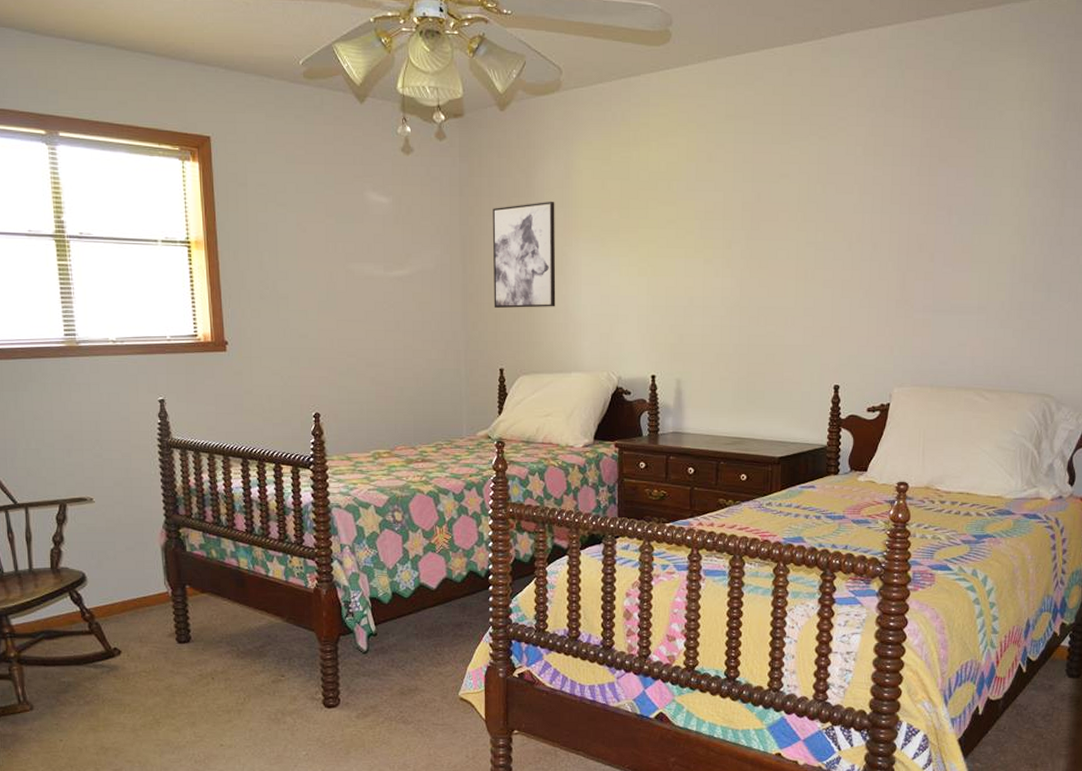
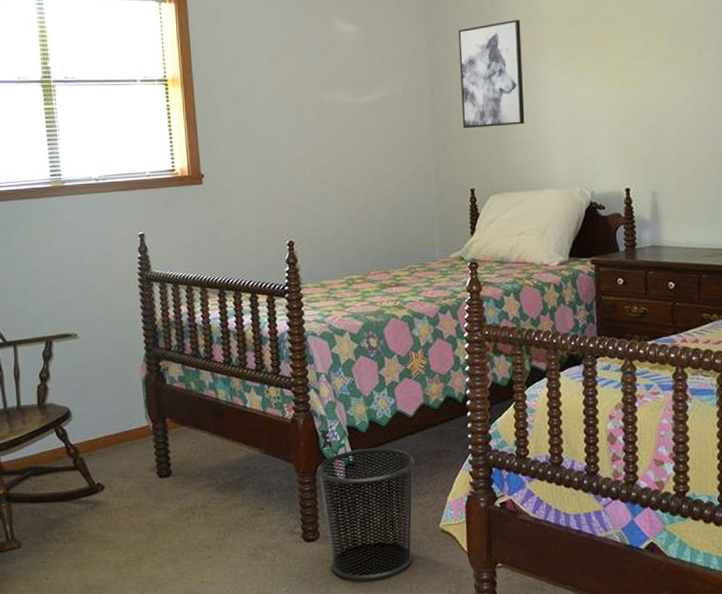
waste bin: none [338,619,437,745] -> present [317,448,415,581]

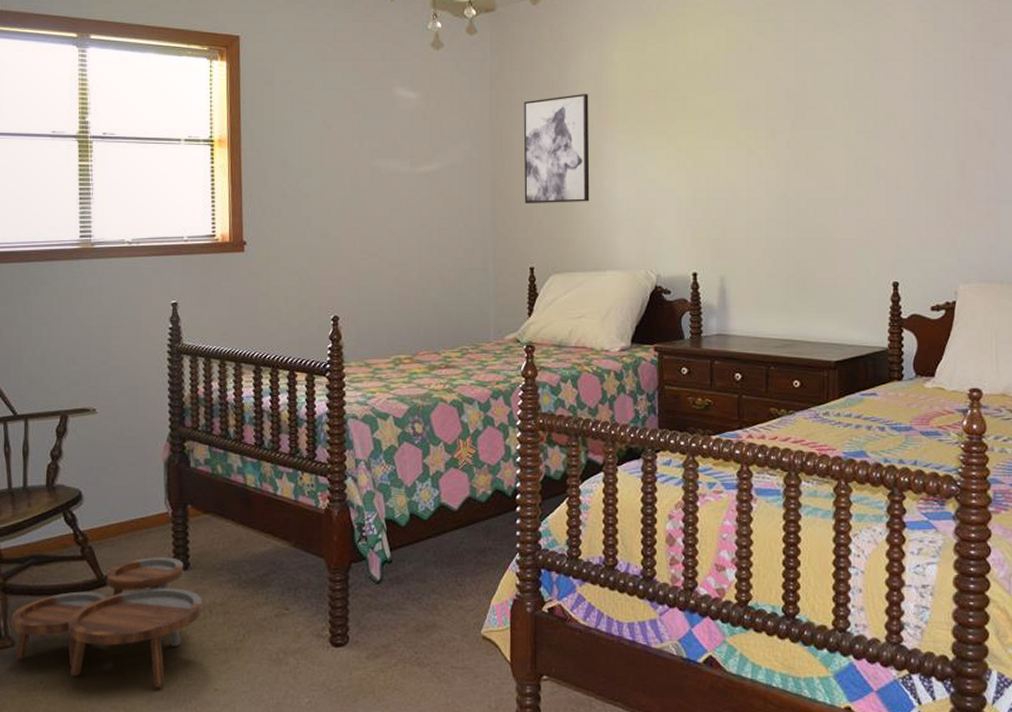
nesting tables: none [16,466,185,581] -> present [11,557,202,687]
waste bin: present [317,448,415,581] -> none [350,544,458,692]

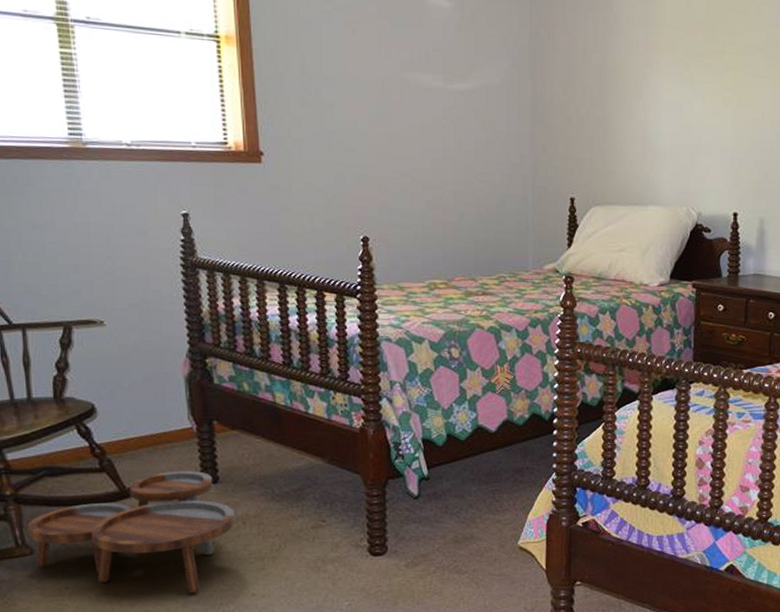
wall art: present [523,93,590,204] -> none [565,17,636,134]

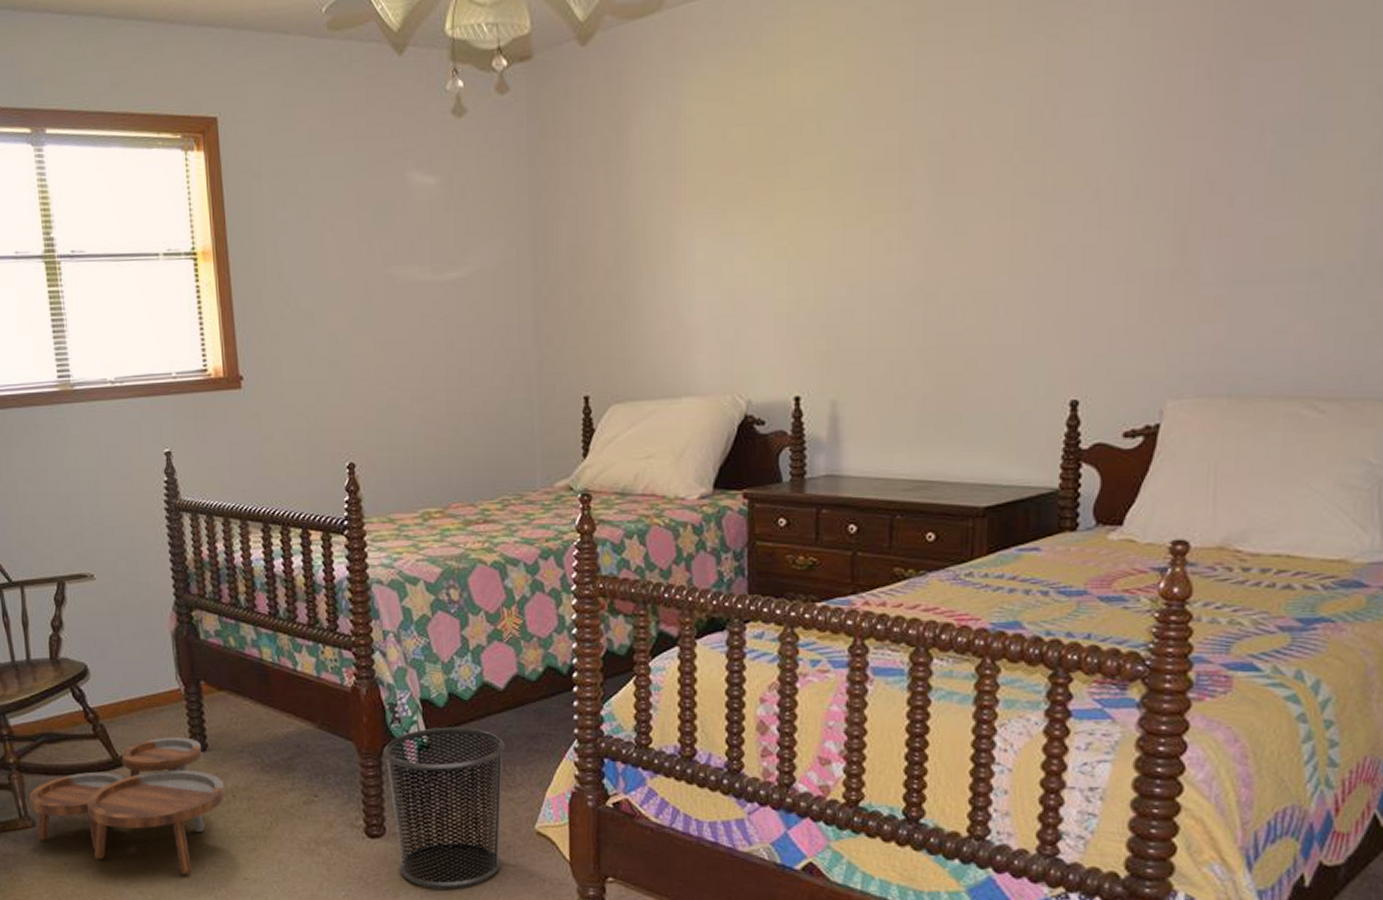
waste bin: none [387,462,496,596] -> present [382,727,506,889]

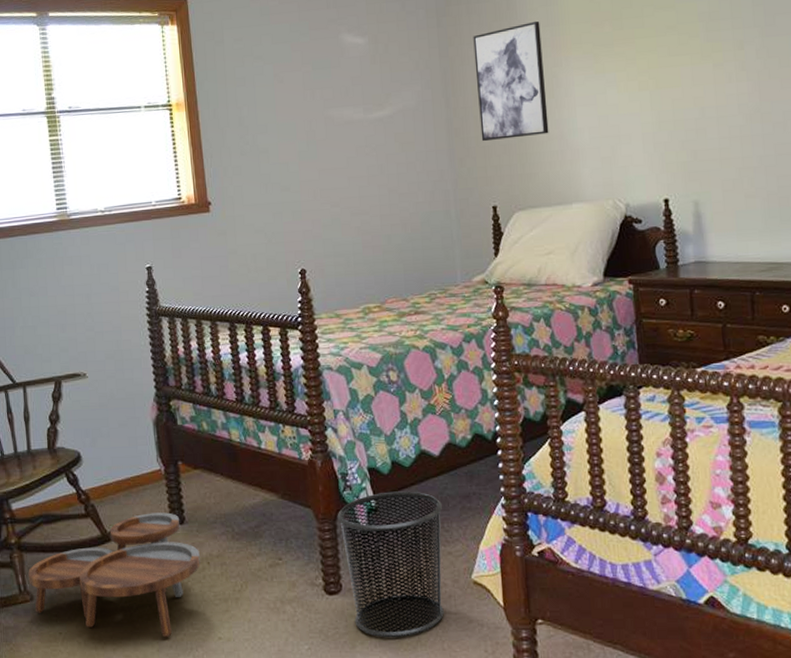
wall art: none [572,163,659,316] -> present [473,21,549,142]

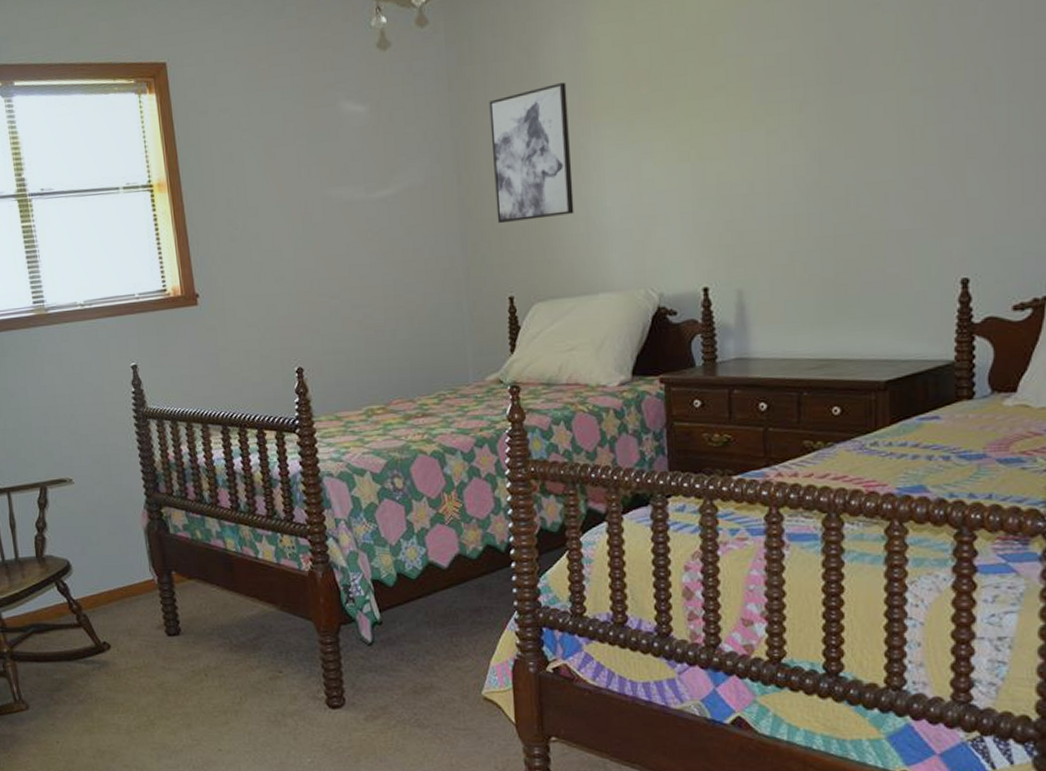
nesting tables: present [28,512,200,637] -> none [22,623,198,747]
waste bin: present [337,491,444,638] -> none [339,604,452,753]

